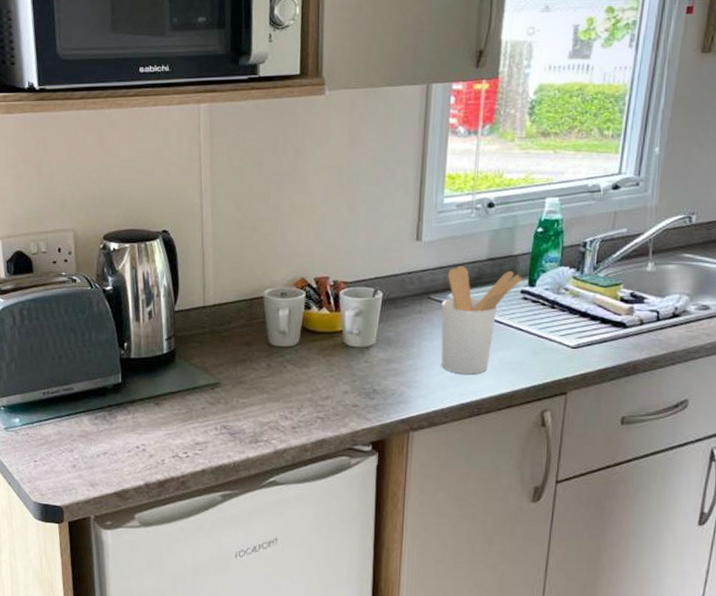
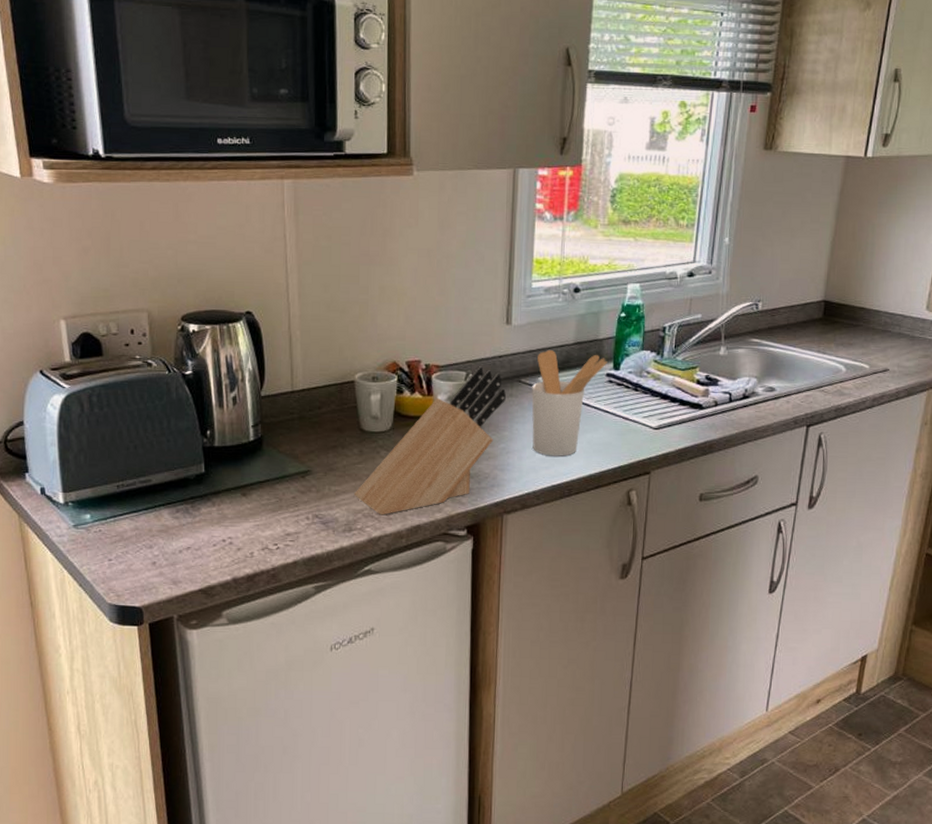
knife block: none [260,282,414,429] -> present [353,366,506,515]

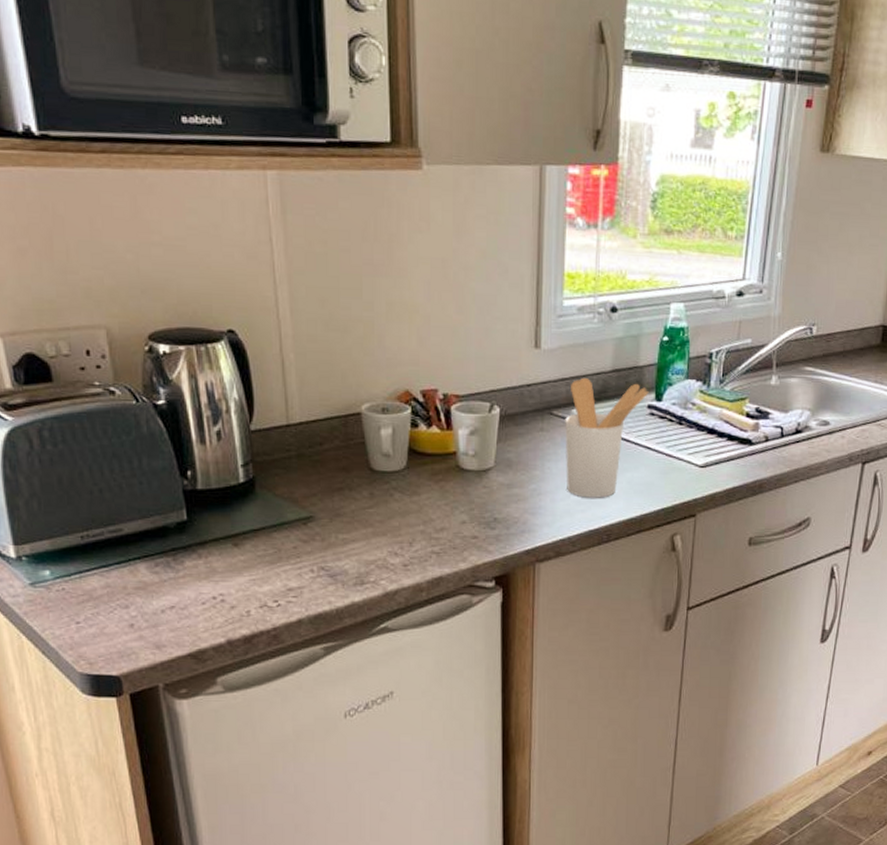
knife block: present [353,366,506,515] -> none [364,396,536,566]

